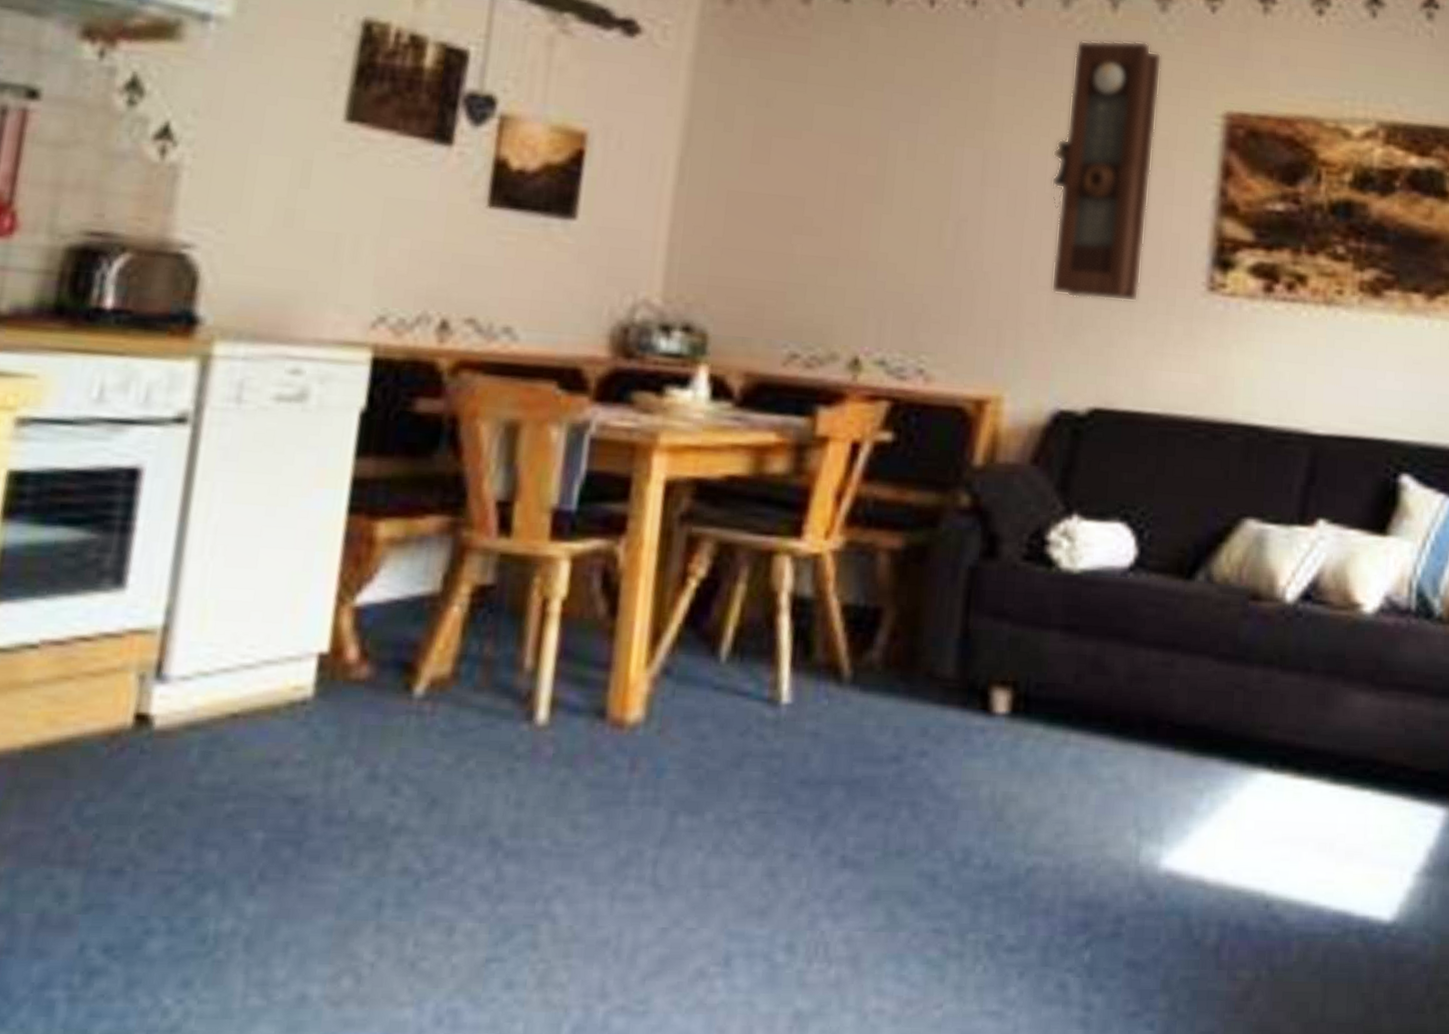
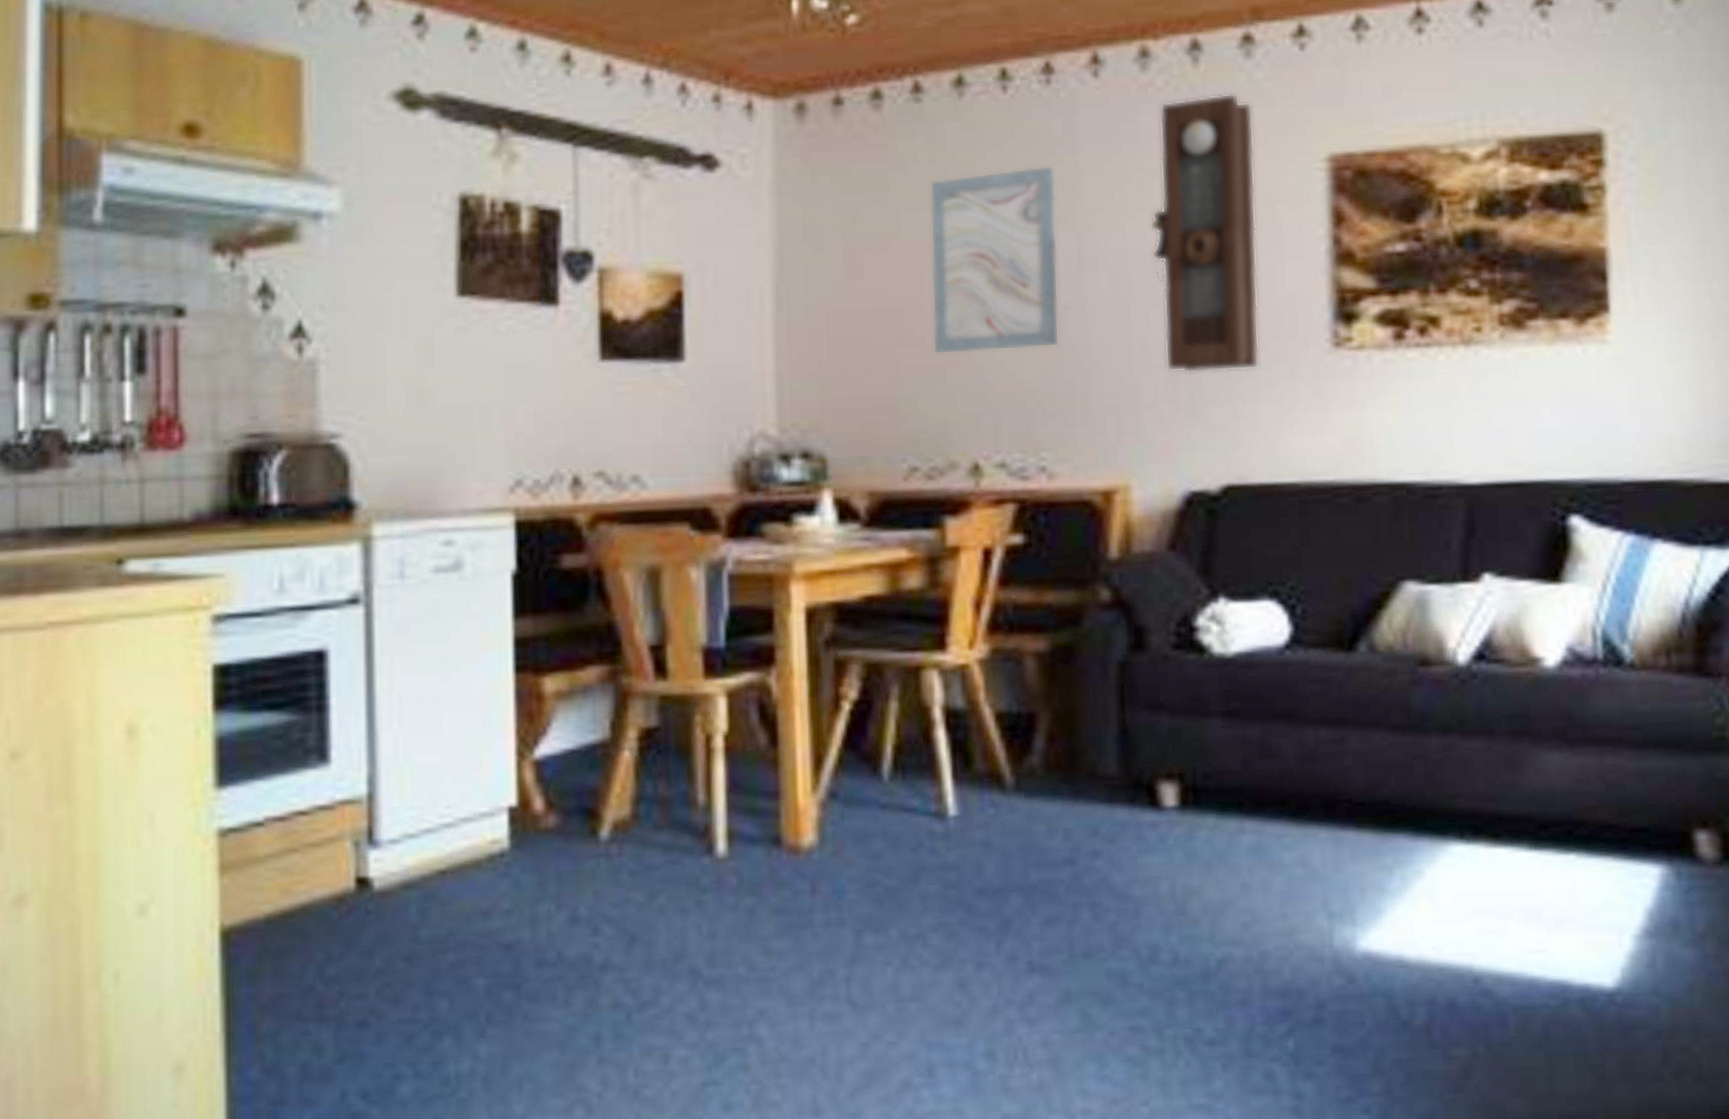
wall art: none [828,79,971,256] -> present [929,165,1060,355]

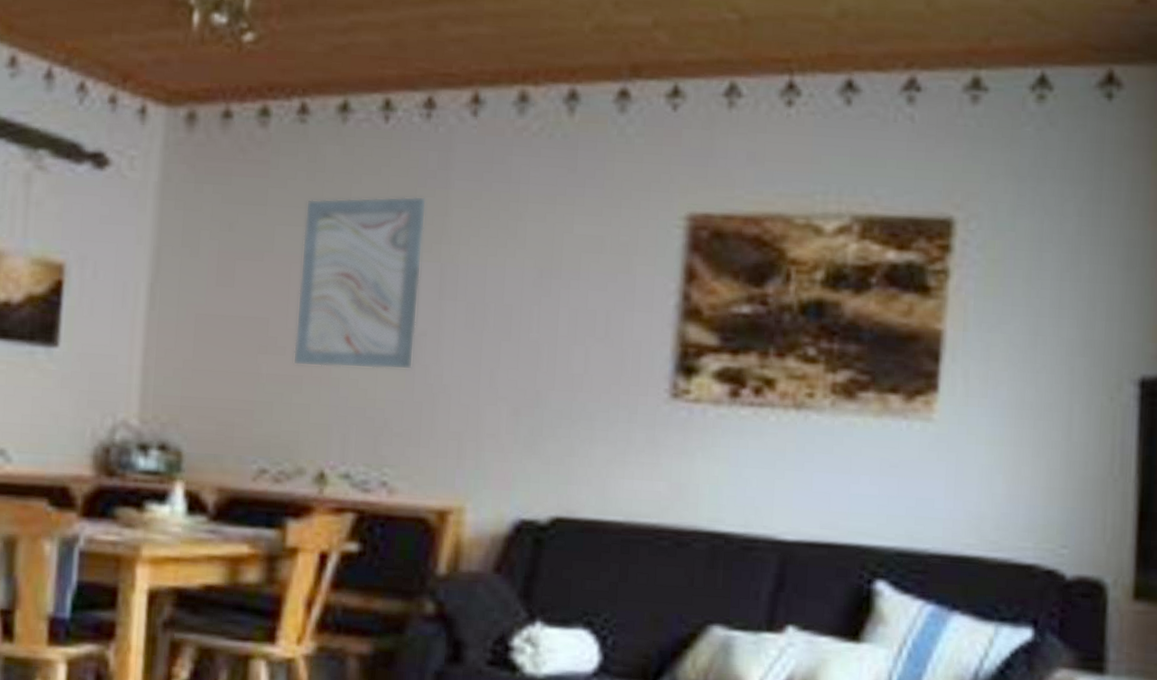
pendulum clock: present [1150,93,1260,374] -> none [509,144,621,411]

